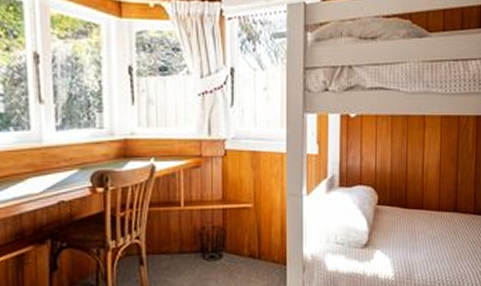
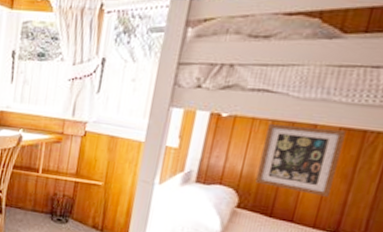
picture frame: none [388,118,446,180] -> present [255,123,347,197]

